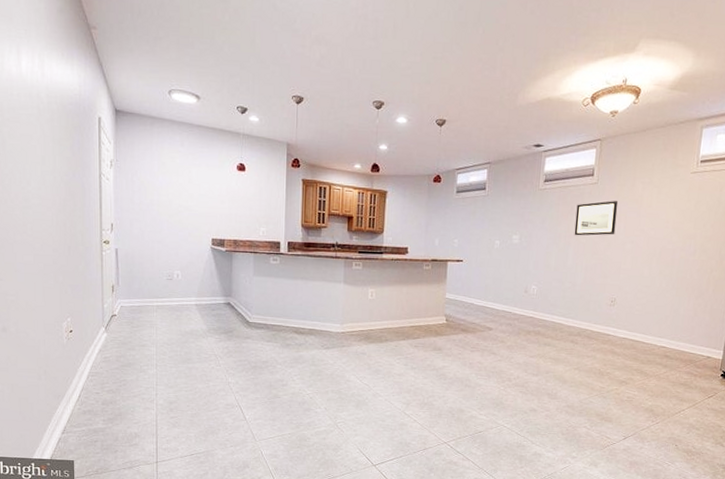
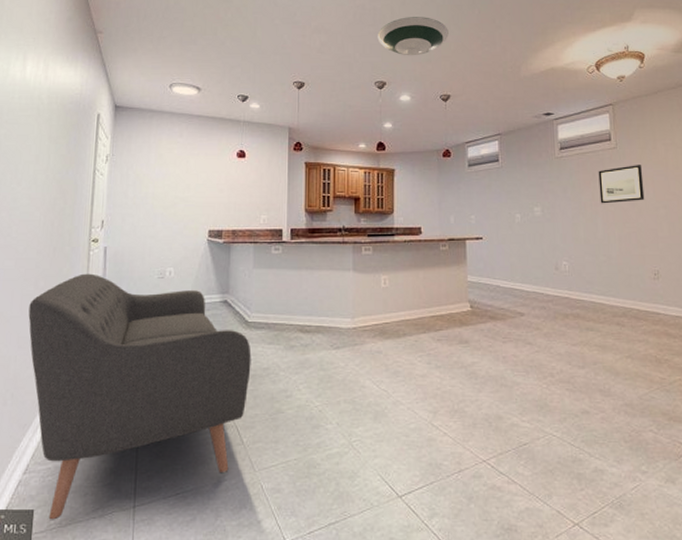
sofa: none [51,271,252,469] -> present [28,273,252,520]
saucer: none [378,32,450,76] -> present [377,17,449,56]

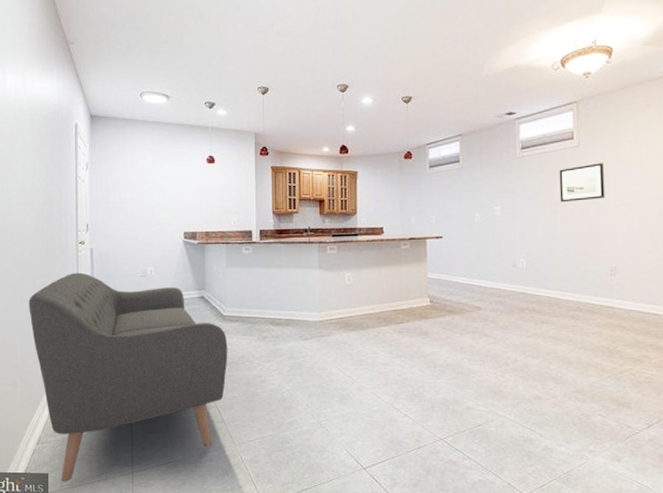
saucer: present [377,17,449,56] -> none [339,16,411,58]

